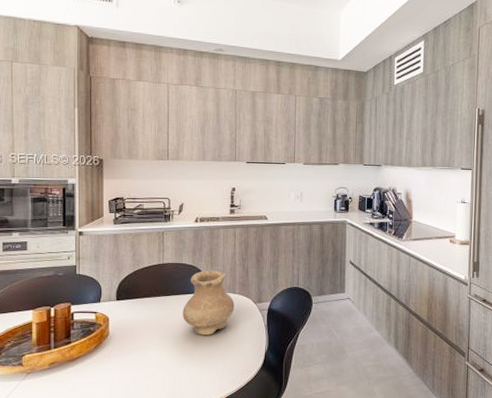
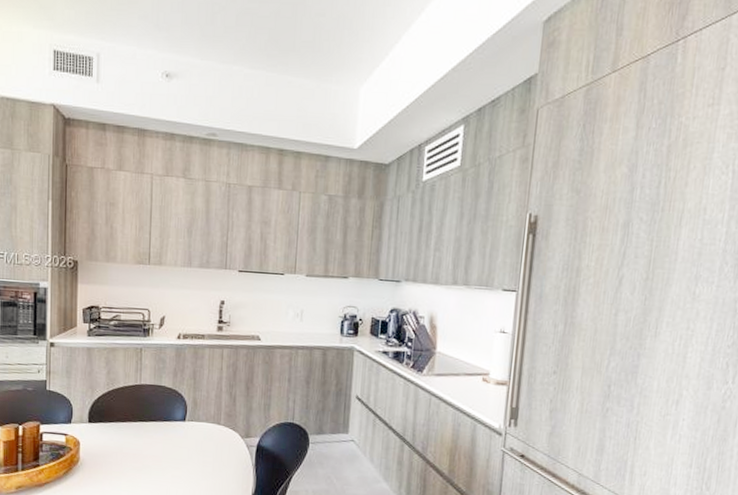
vase: present [183,269,235,335] -> none [160,395,219,471]

